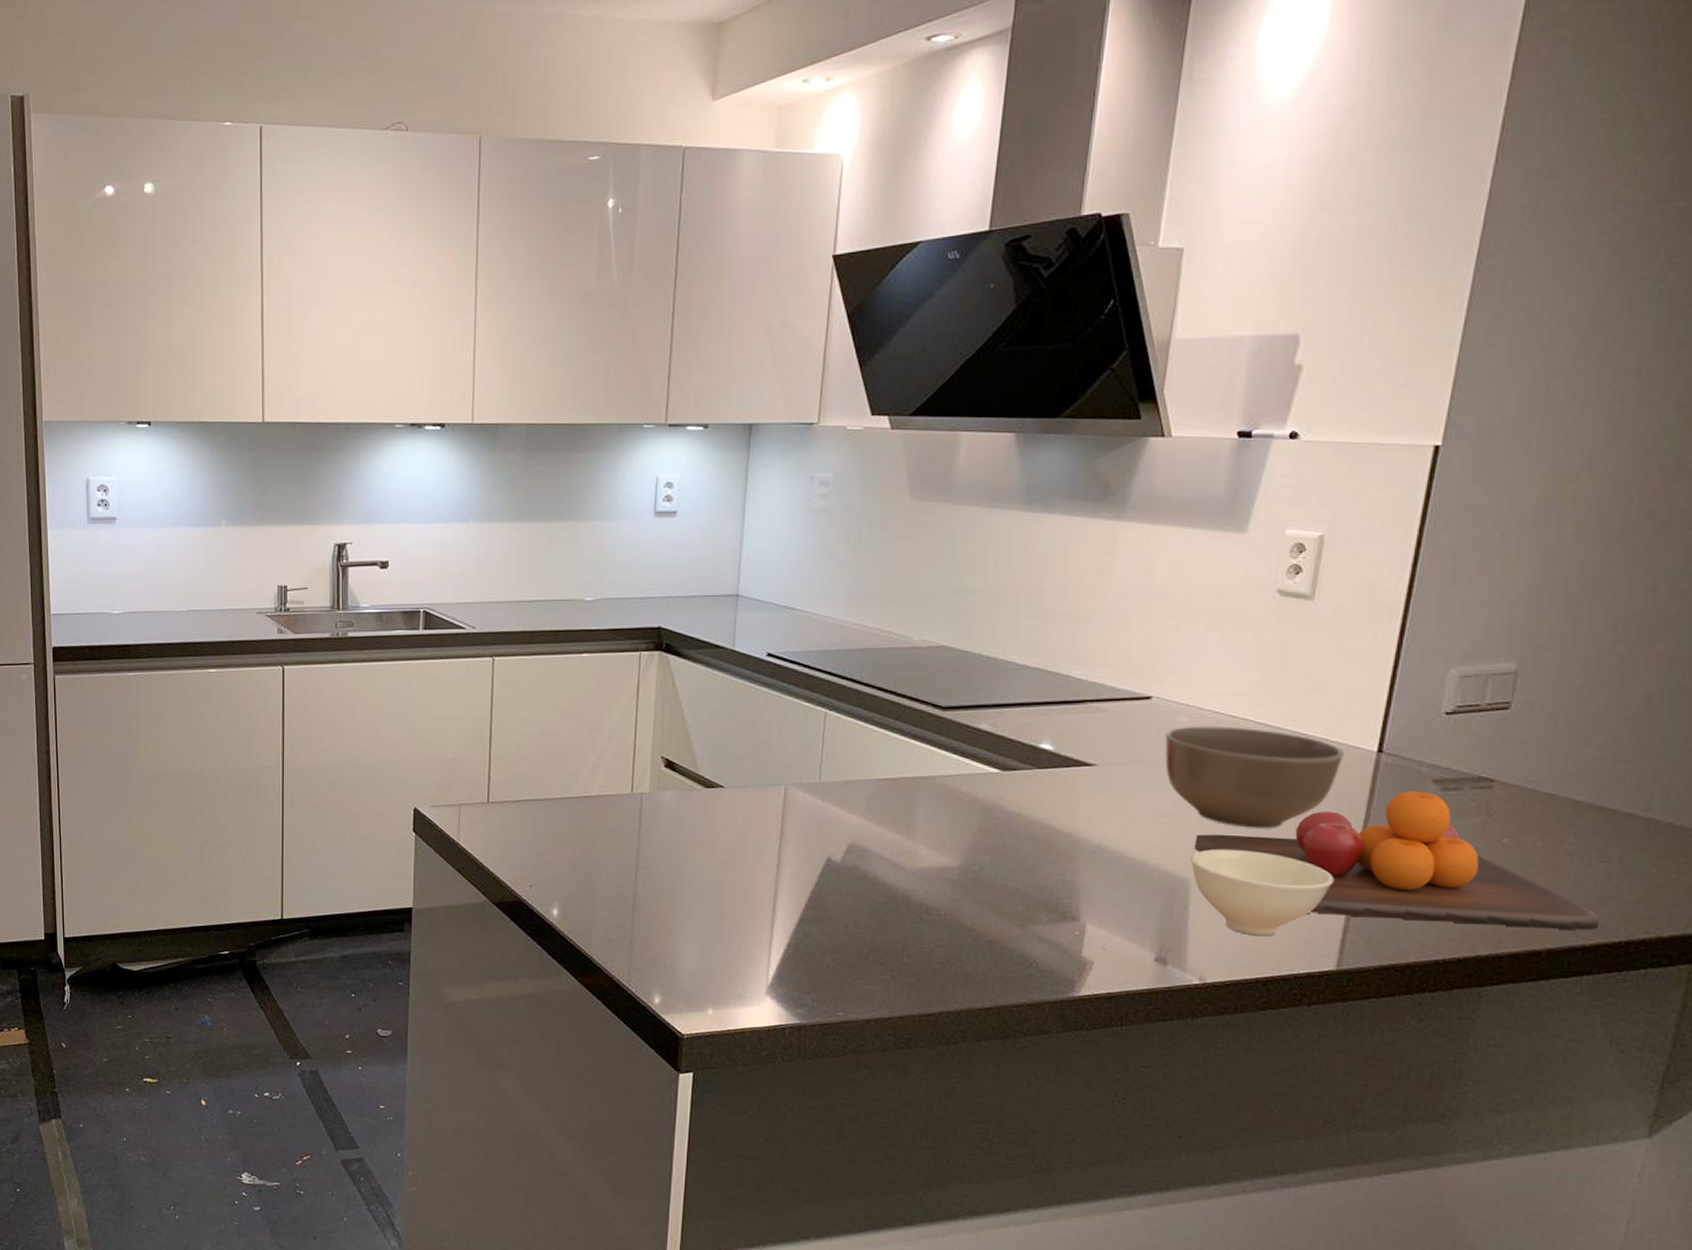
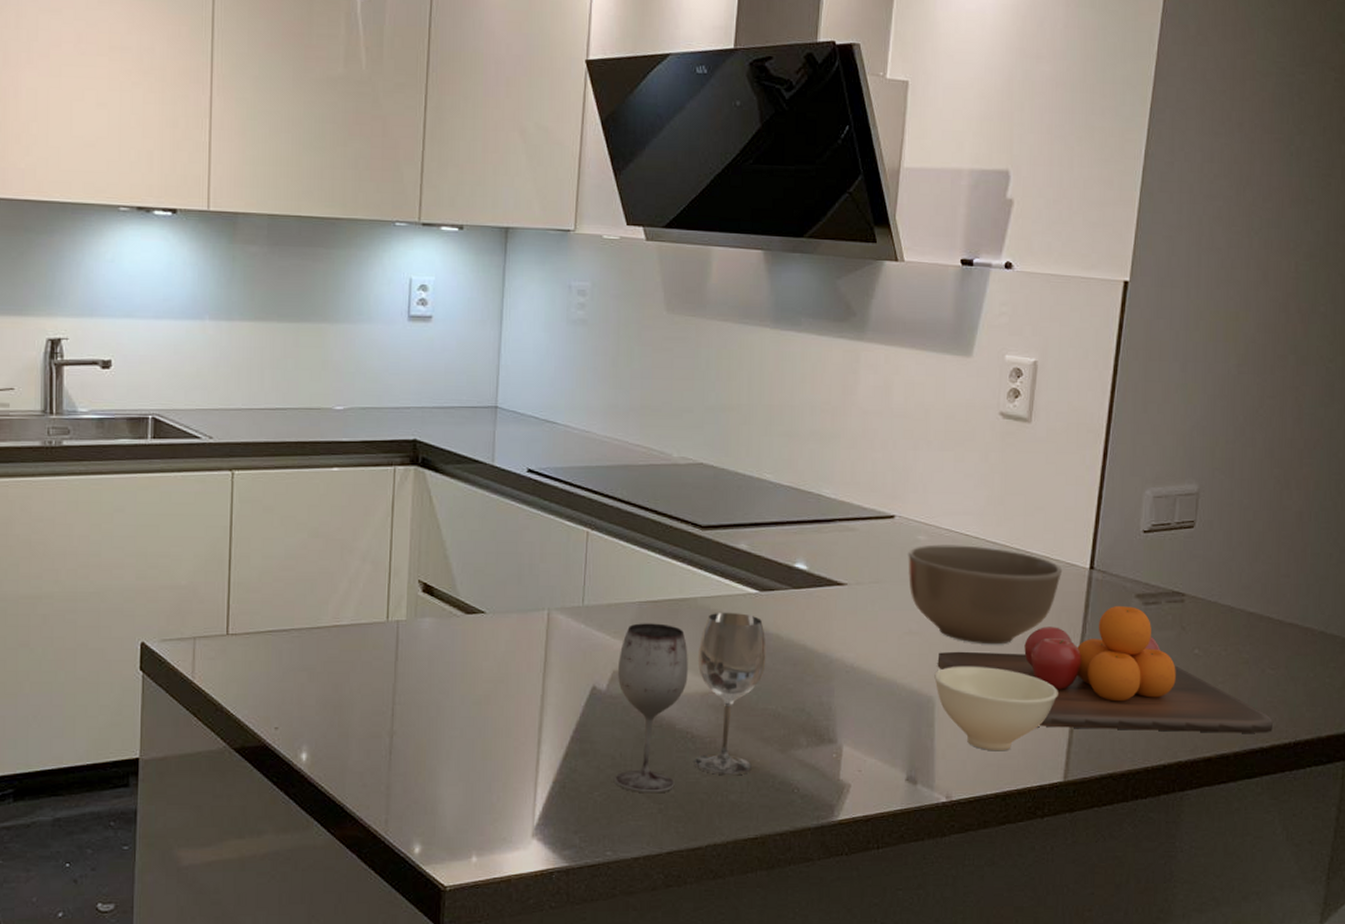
wineglass: none [848,791,1007,961] -> present [615,613,766,794]

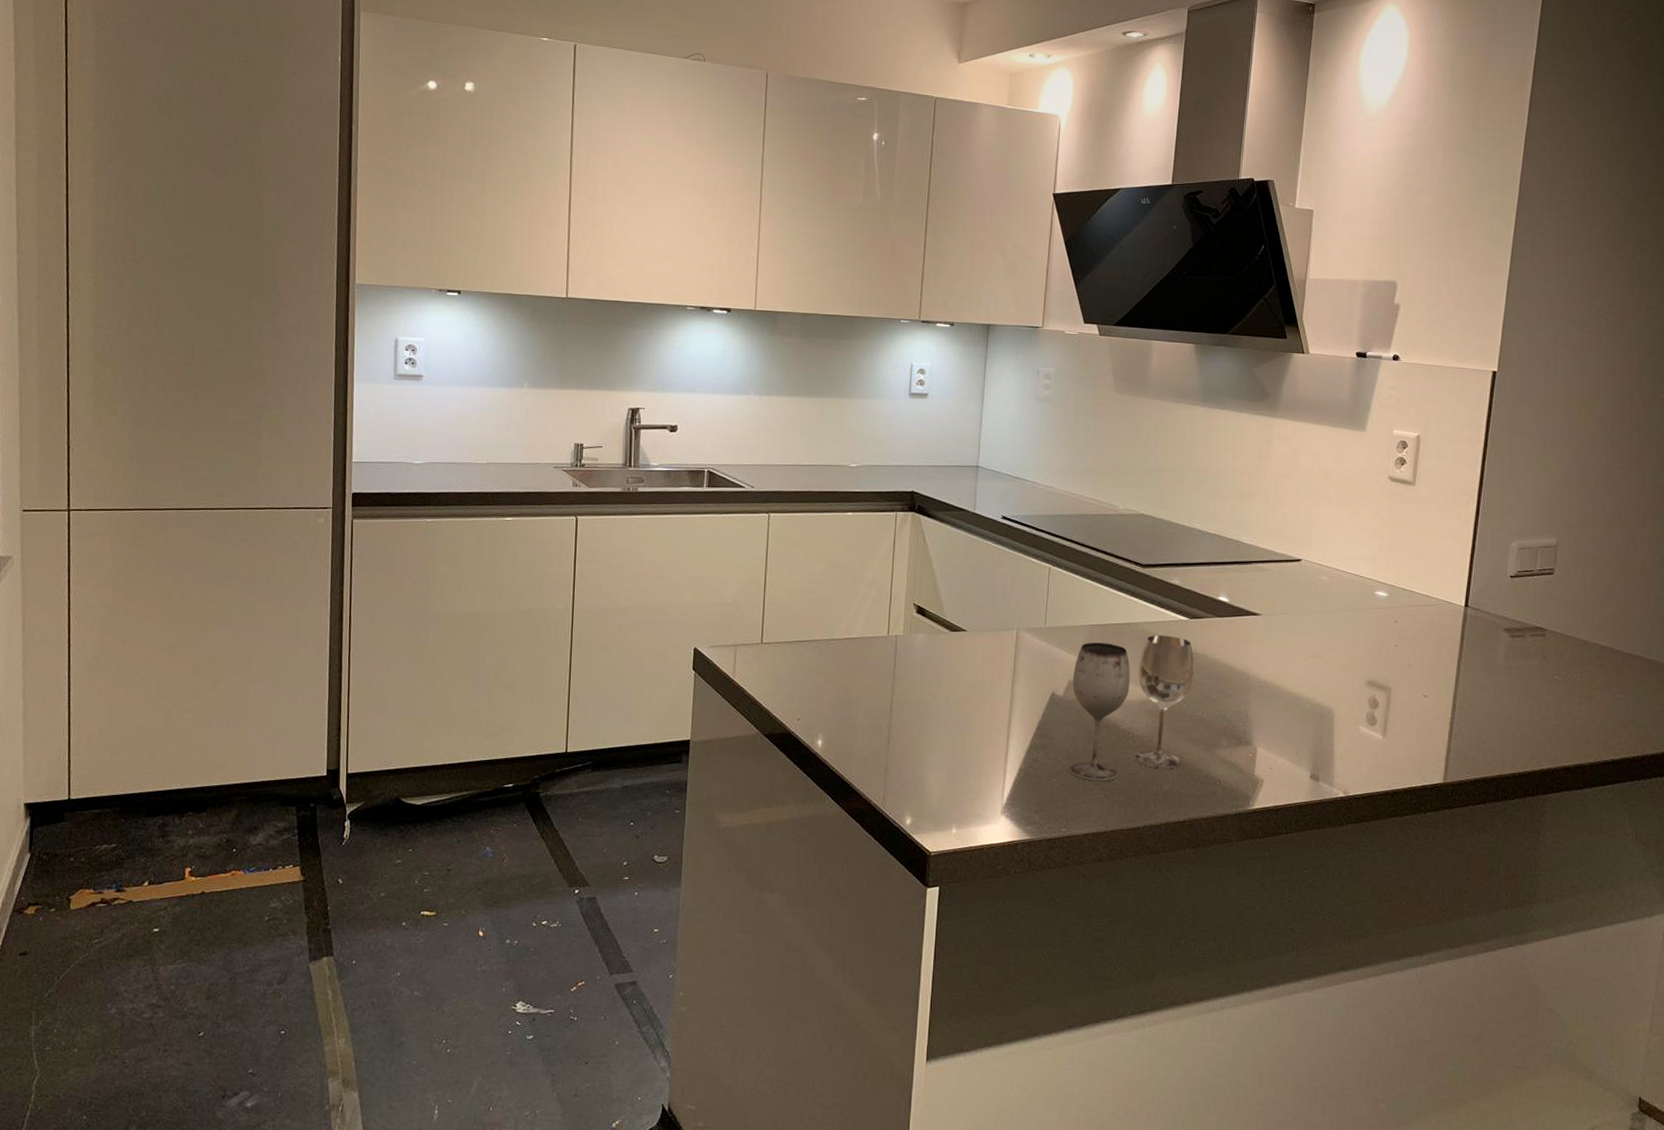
bowl: present [907,544,1063,645] -> none [1312,584,1442,667]
bowl: present [934,666,1058,751] -> none [1334,684,1439,756]
chopping board: present [937,605,1274,733] -> none [1336,637,1624,748]

